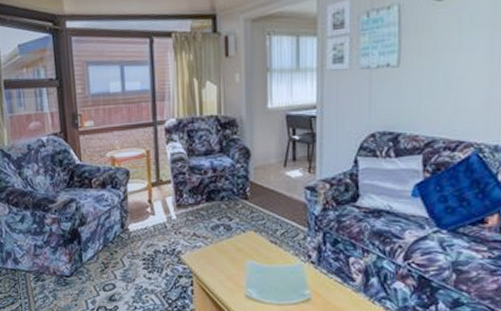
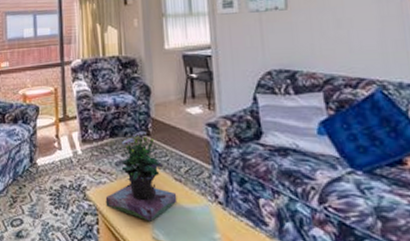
potted flower: none [200,194,272,281] -> present [105,130,178,221]

